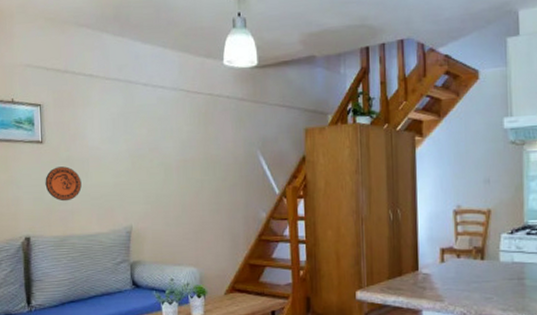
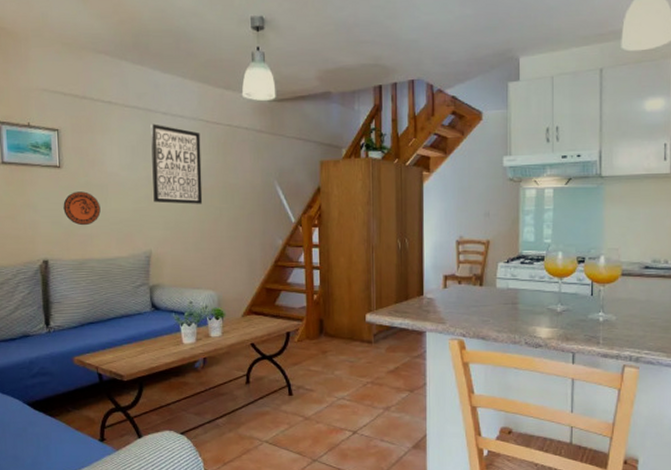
wall art: none [131,95,184,177] -> present [151,124,203,204]

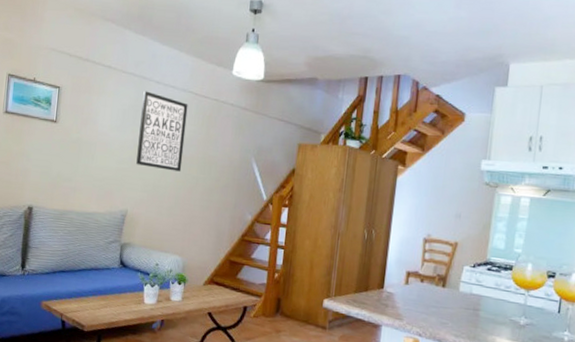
decorative plate: present [63,191,101,226] -> none [53,146,87,179]

